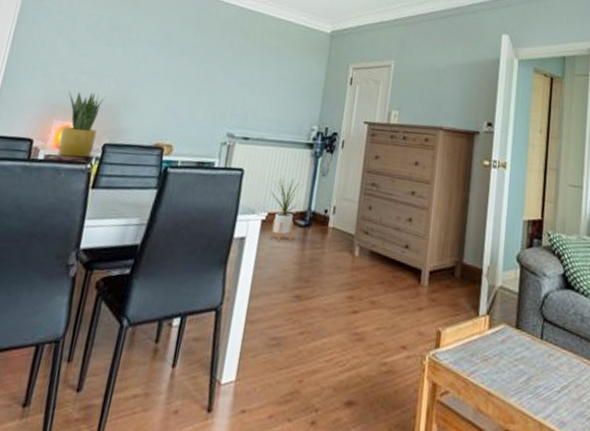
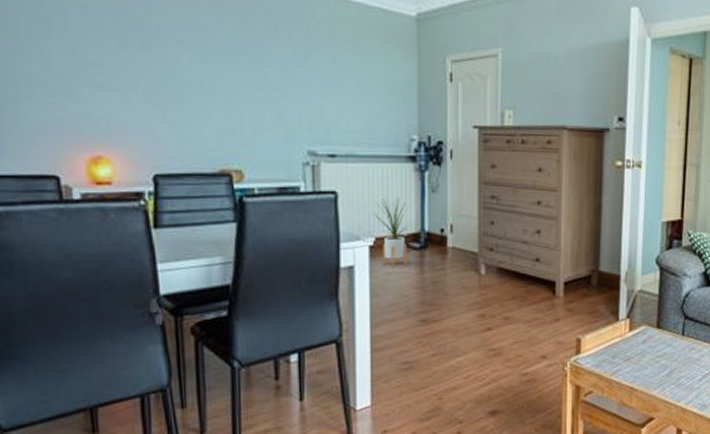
planter: present [57,91,107,157] -> none [87,112,142,193]

